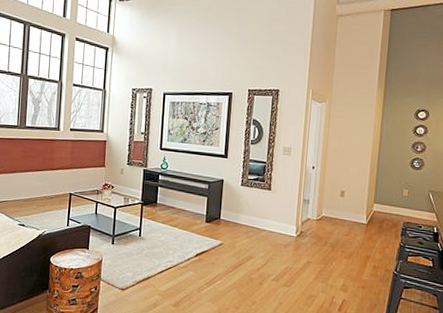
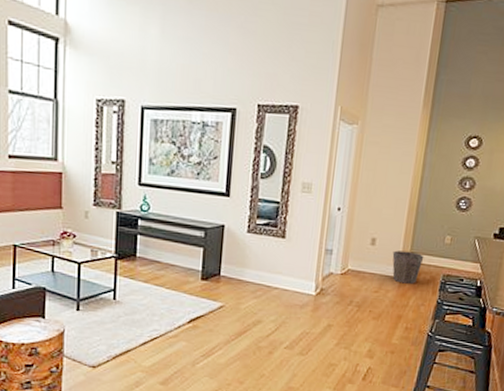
waste bin: none [359,201,386,229] -> present [392,250,424,284]

